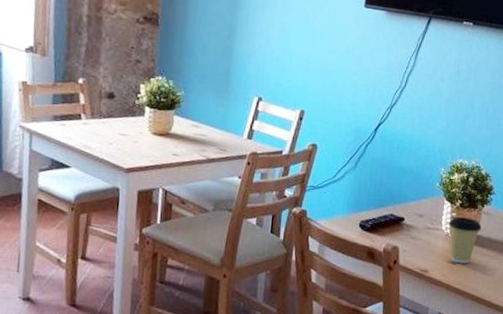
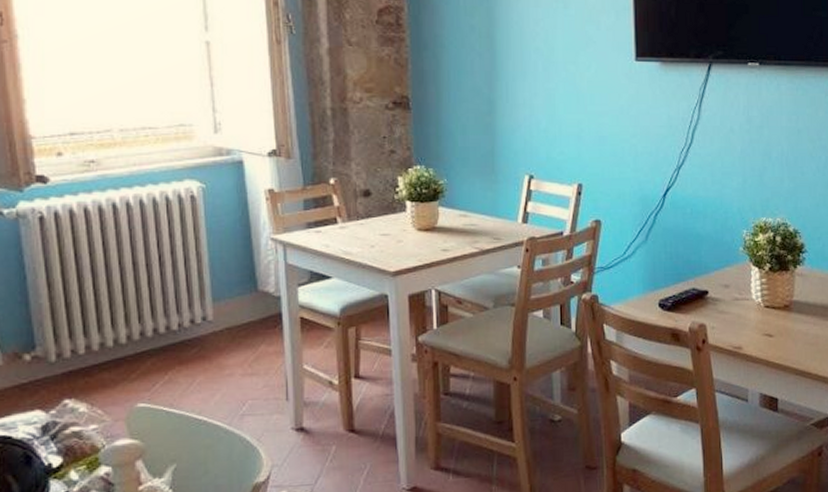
coffee cup: present [449,216,482,264] -> none [759,281,797,335]

